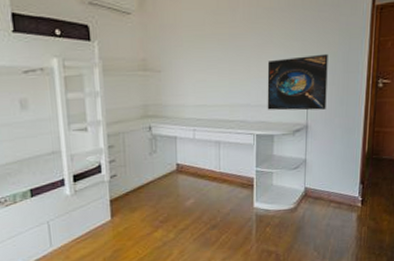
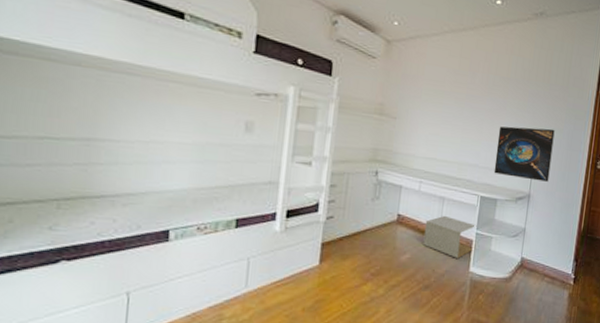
storage box: none [204,158,256,197] -> present [423,215,477,259]

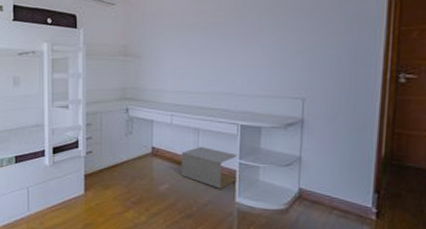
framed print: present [494,126,555,182] -> none [254,43,331,104]

